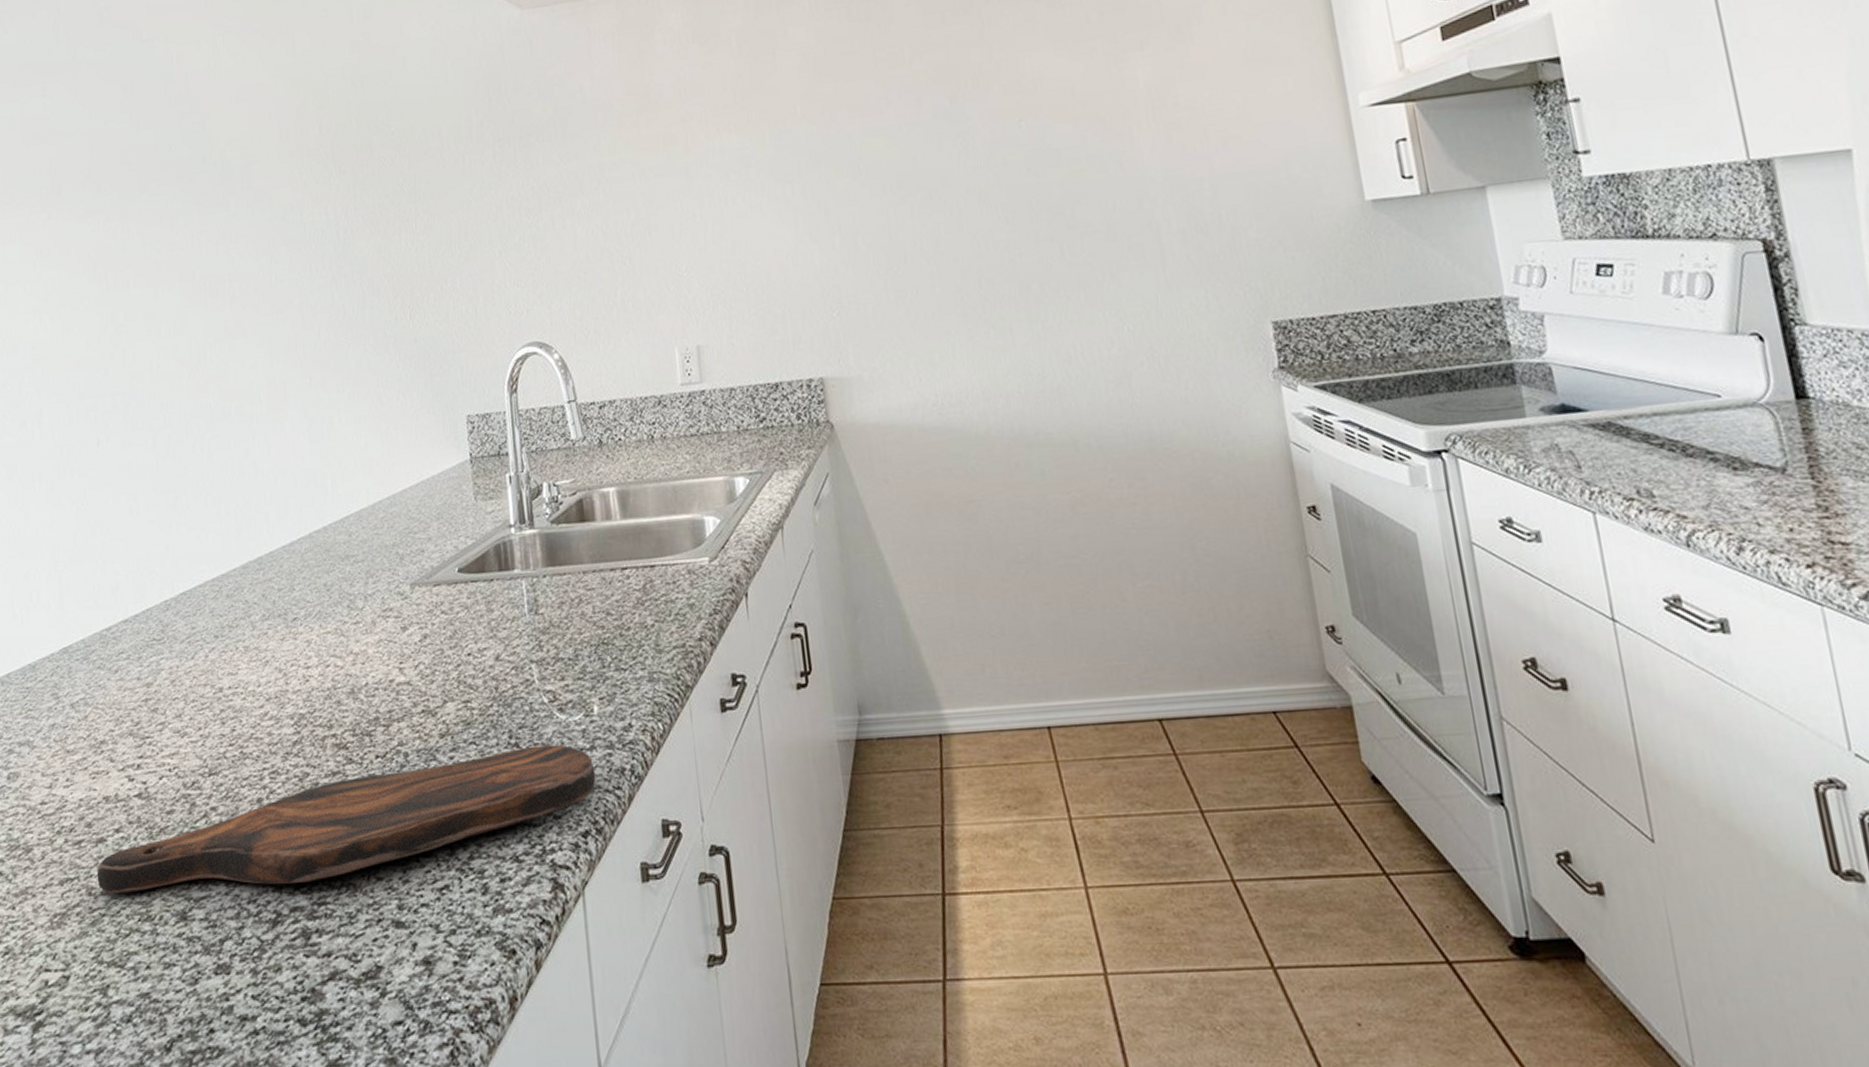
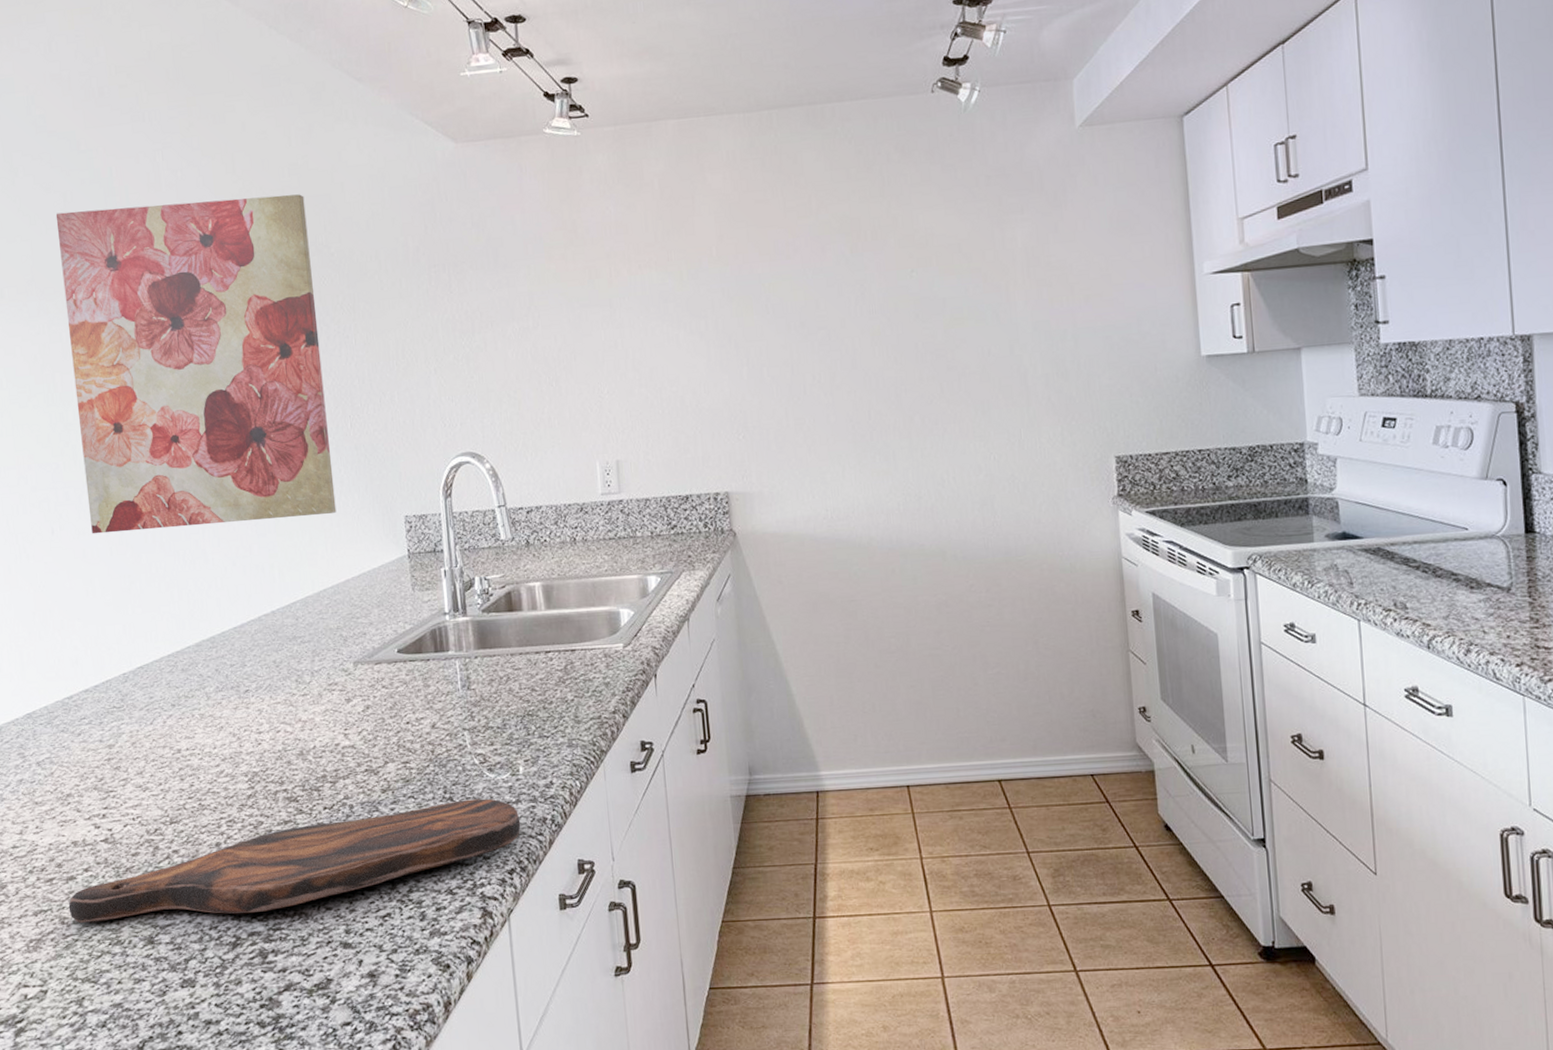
wall art: none [115,72,394,445] -> present [55,194,337,534]

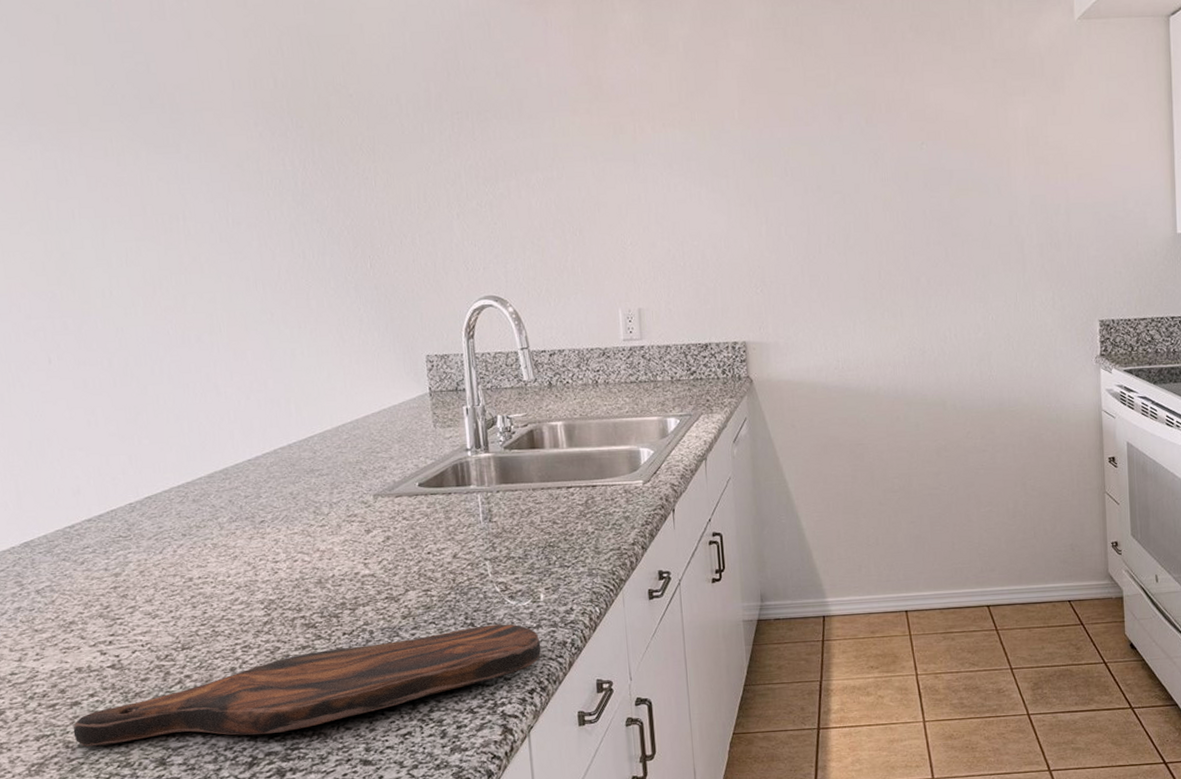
wall art: present [55,194,337,534] -> none [47,32,356,365]

